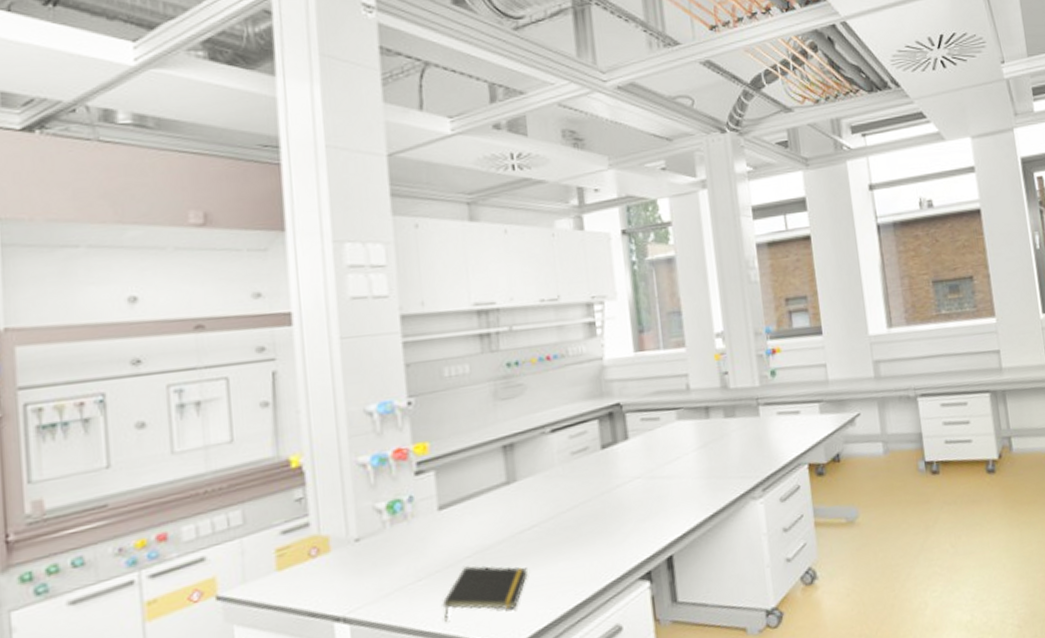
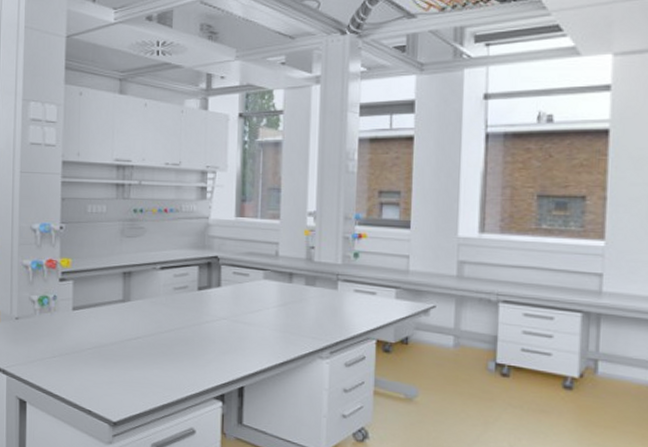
notepad: present [442,565,528,623] -> none [67,355,130,395]

